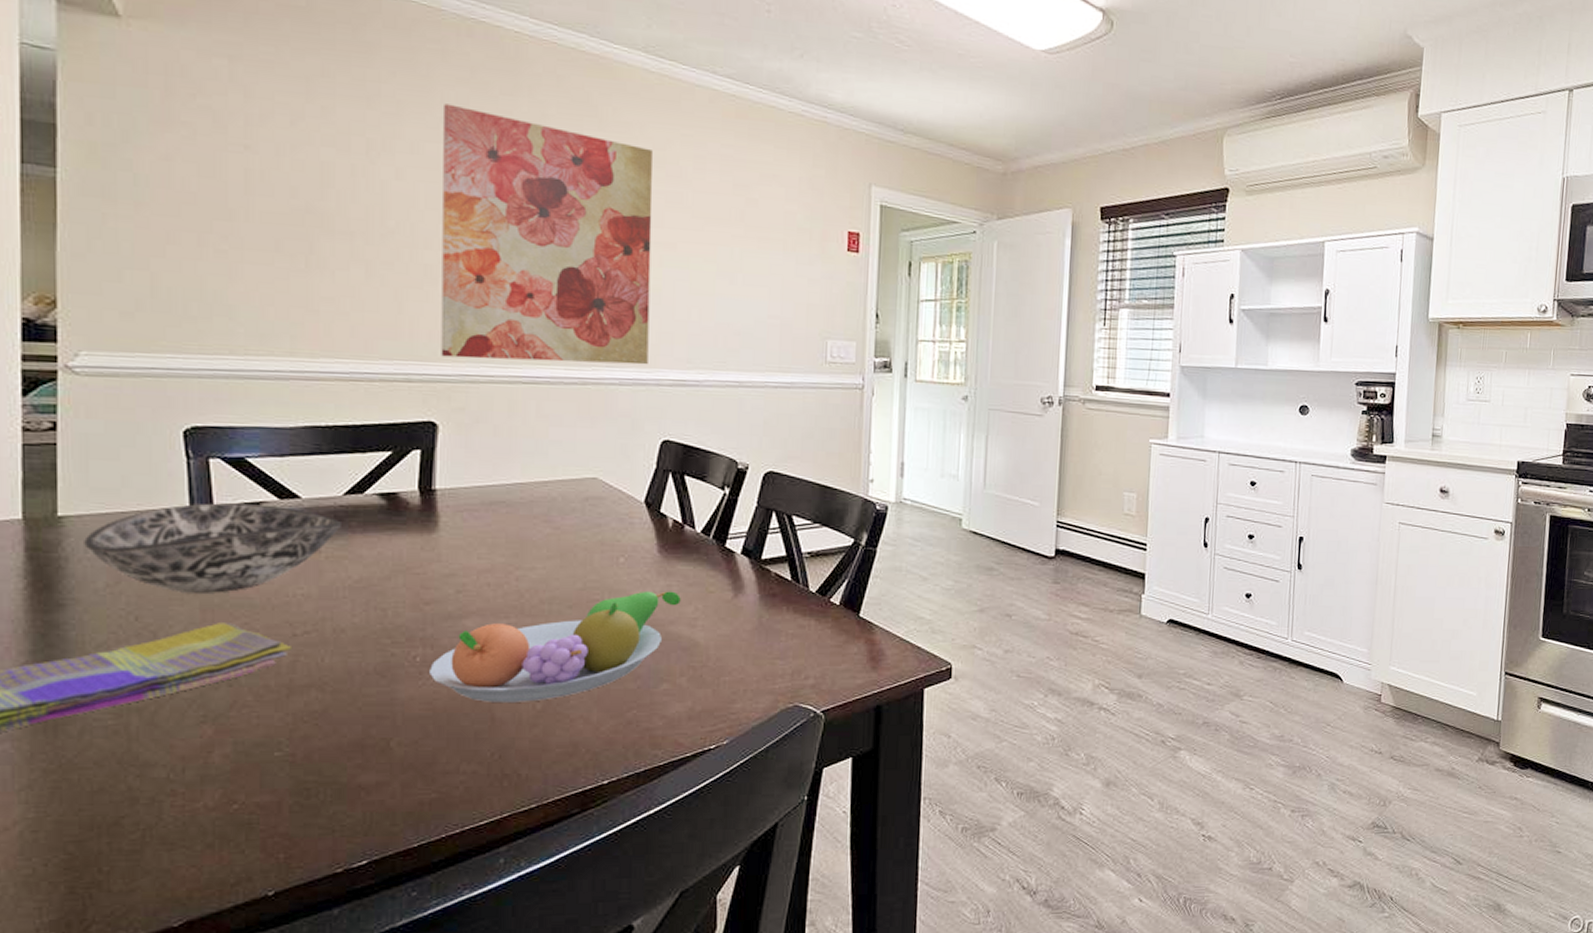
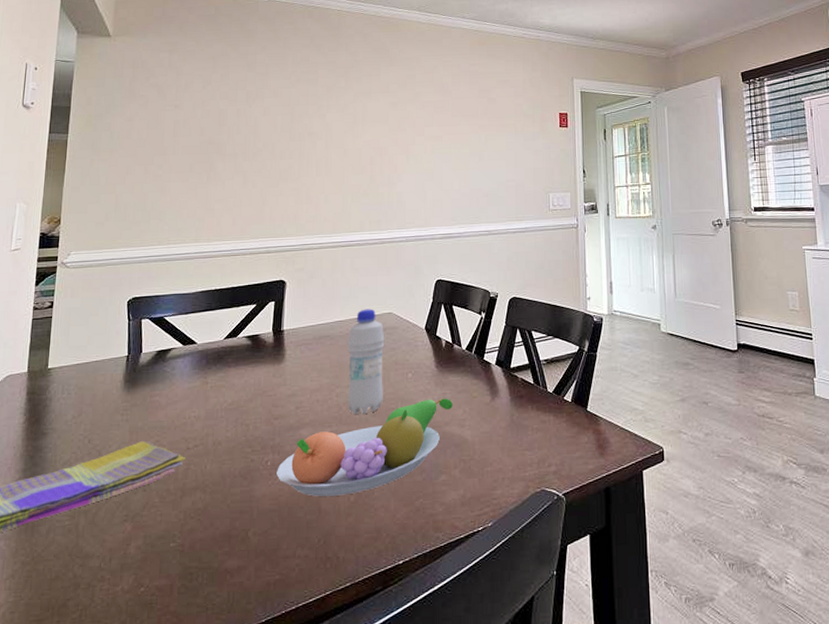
bowl: present [84,503,341,593] -> none [62,350,222,420]
wall art: present [441,104,653,365] -> none [289,62,426,233]
bottle: none [531,470,587,606] -> present [347,308,385,415]

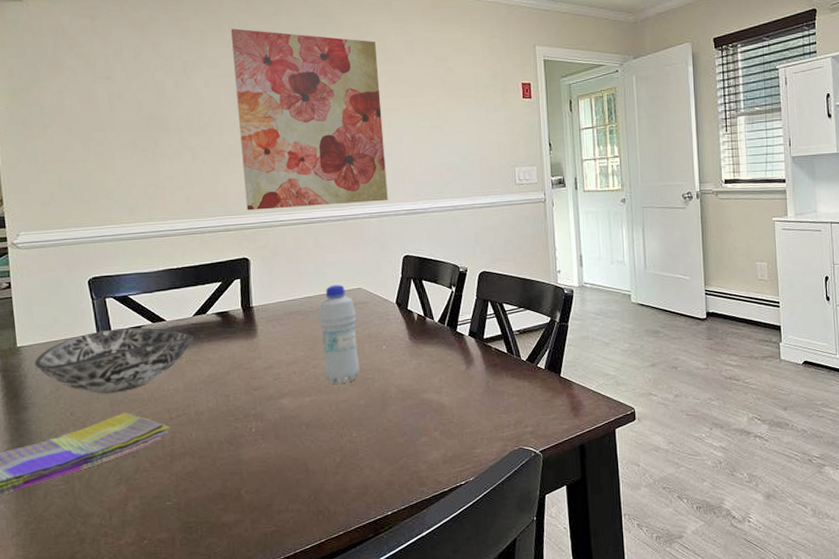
bowl: none [62,350,222,420] -> present [34,327,194,394]
fruit bowl: present [277,398,453,497] -> none [261,367,429,459]
wall art: none [289,62,426,233] -> present [230,28,388,211]

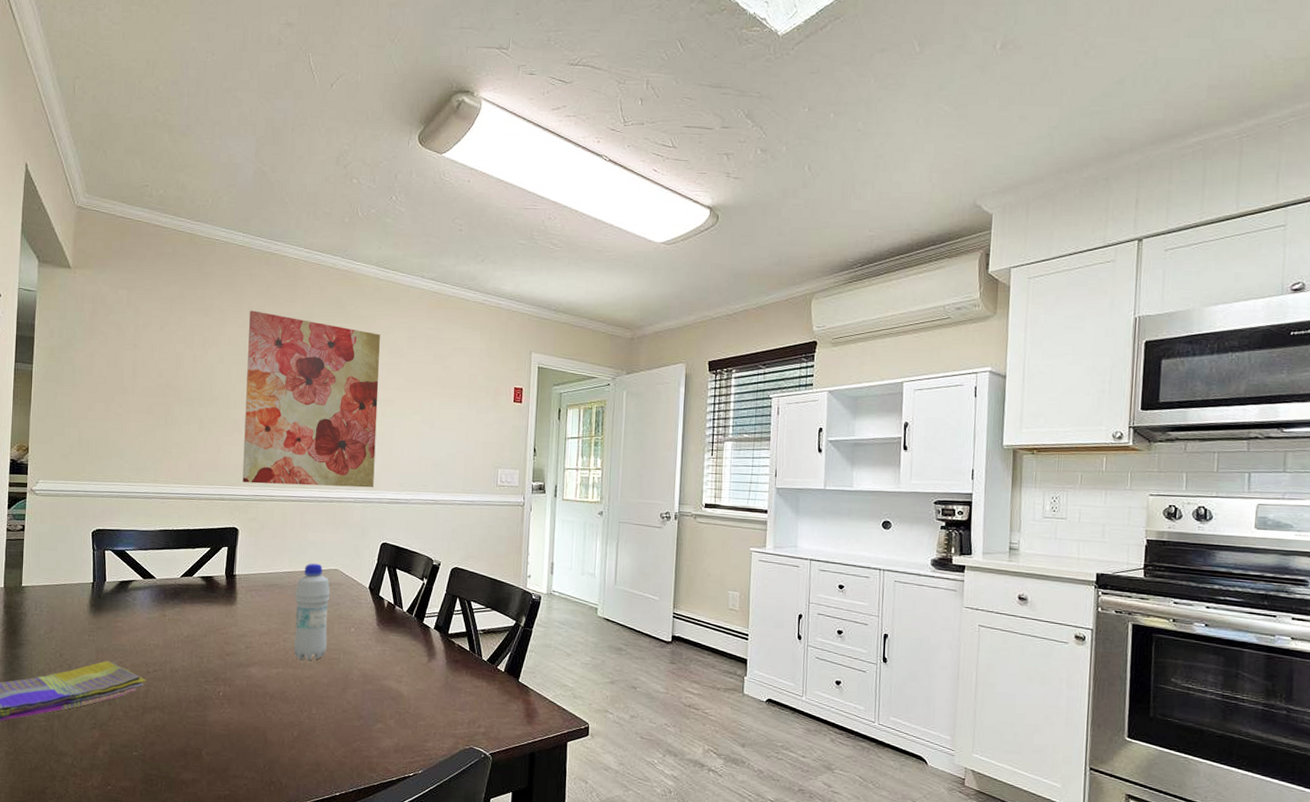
bowl: present [34,327,194,394] -> none [35,580,178,641]

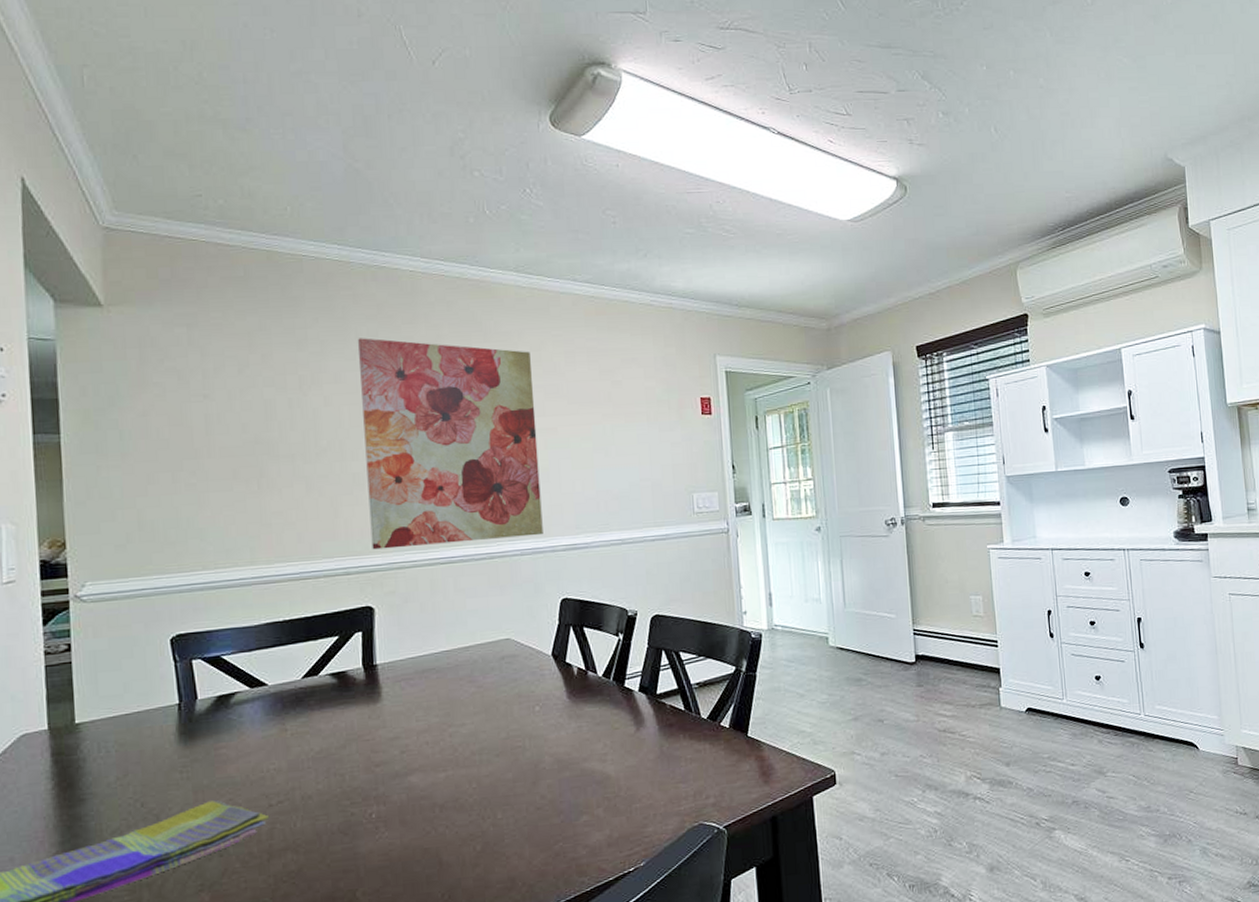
bottle: present [293,563,330,661] -> none [458,635,507,756]

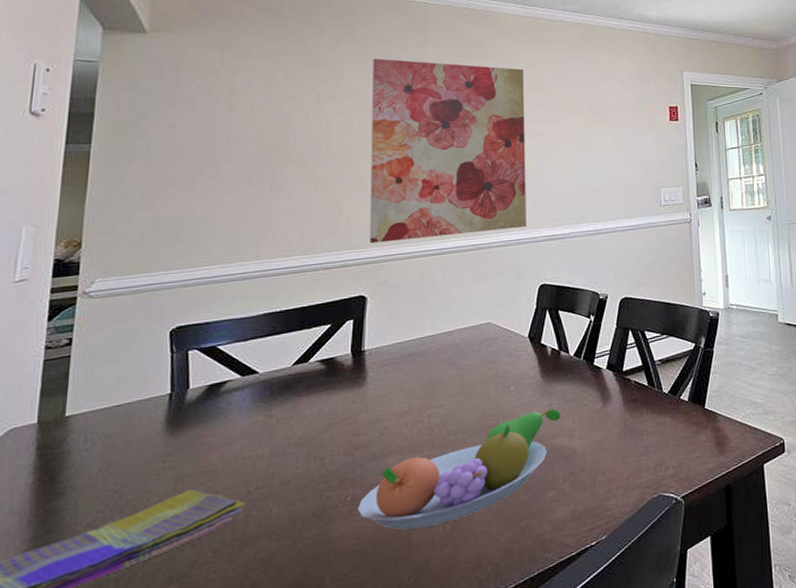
fruit bowl: none [384,731,591,849] -> present [358,408,561,530]

